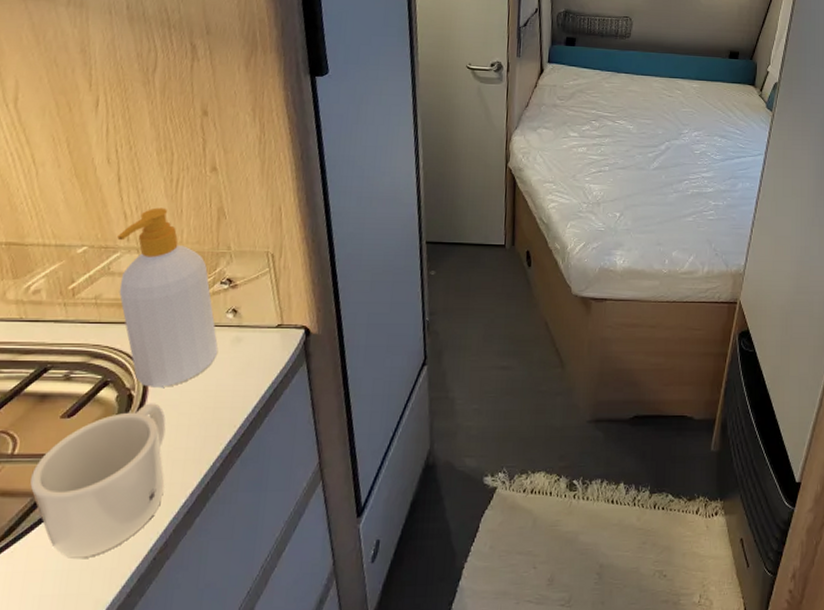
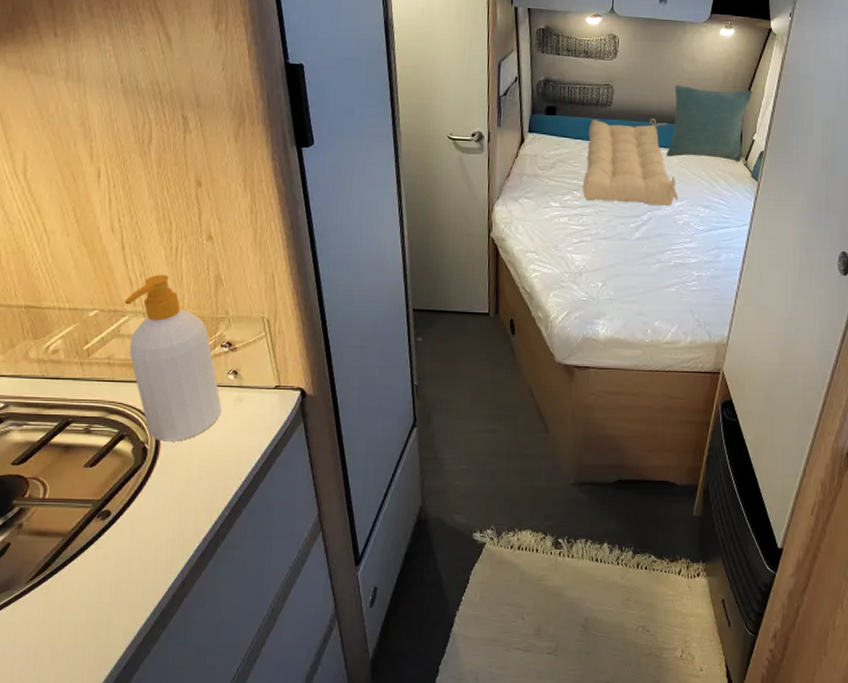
mug: present [30,403,166,560] -> none [61,456,180,594]
seat cushion: none [601,50,696,137] -> present [582,118,679,207]
pillow: none [683,17,767,93] -> present [666,84,753,162]

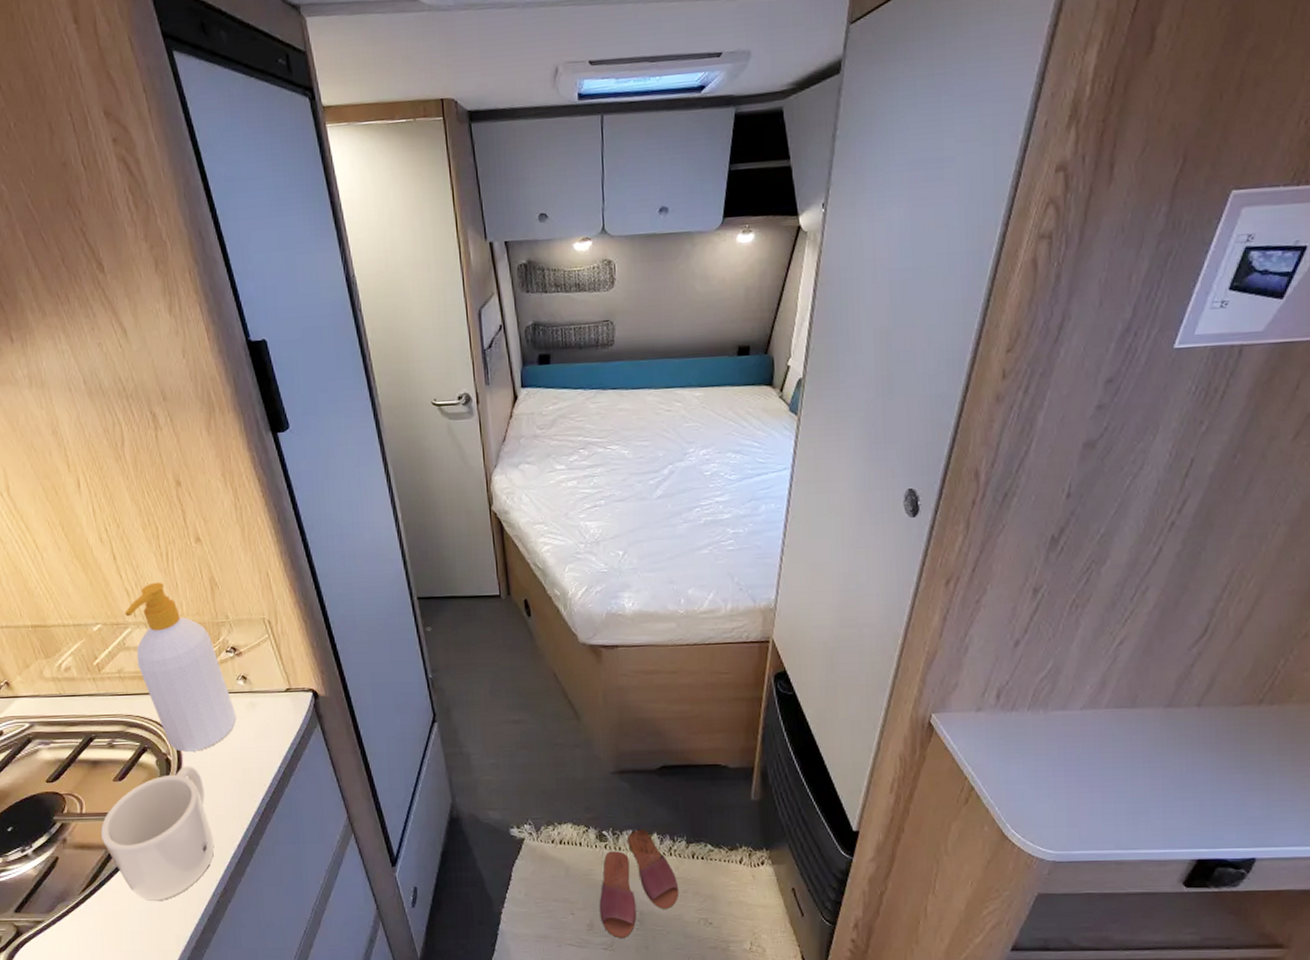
mug: none [61,456,180,594] -> present [101,766,215,902]
slippers: none [548,538,623,644] -> present [599,829,679,939]
seat cushion: present [582,118,679,207] -> none [589,354,703,460]
pillow: present [666,84,753,162] -> none [683,306,783,397]

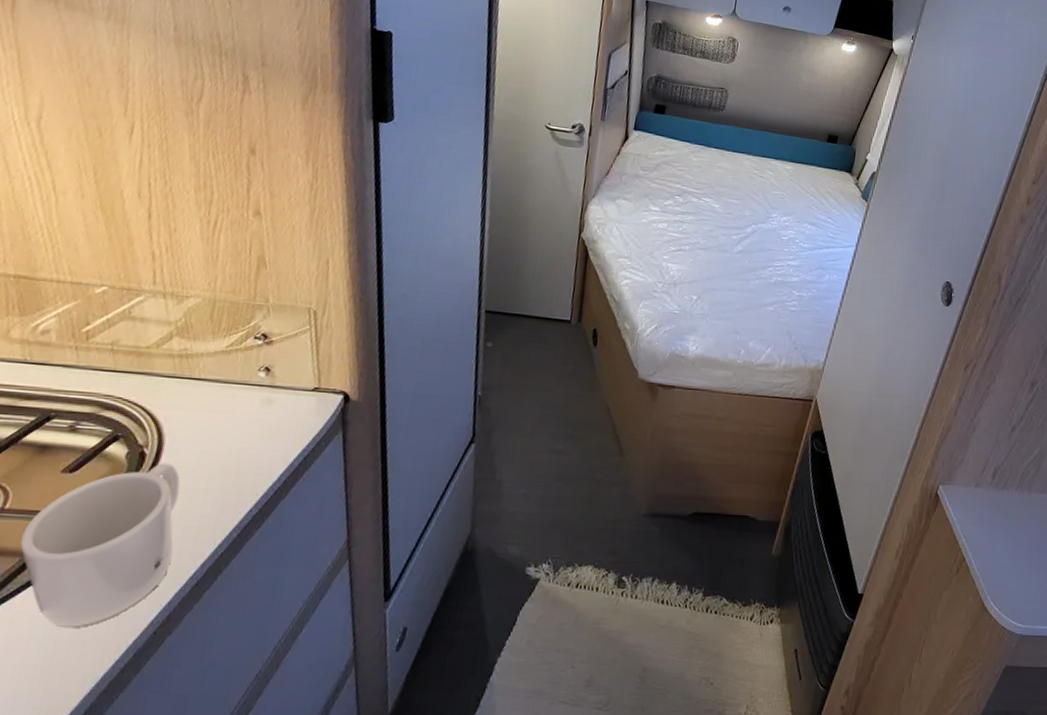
soap bottle: present [125,582,237,753] -> none [139,250,246,448]
slippers: present [599,829,679,939] -> none [601,577,687,698]

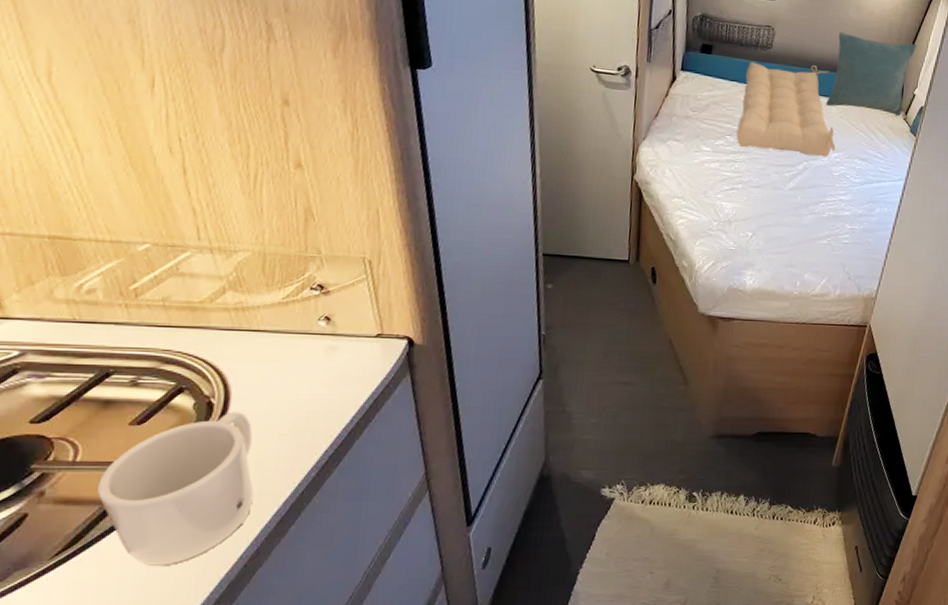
seat cushion: none [685,123,786,221] -> present [736,62,836,158]
pillow: none [776,95,870,181] -> present [825,31,917,116]

